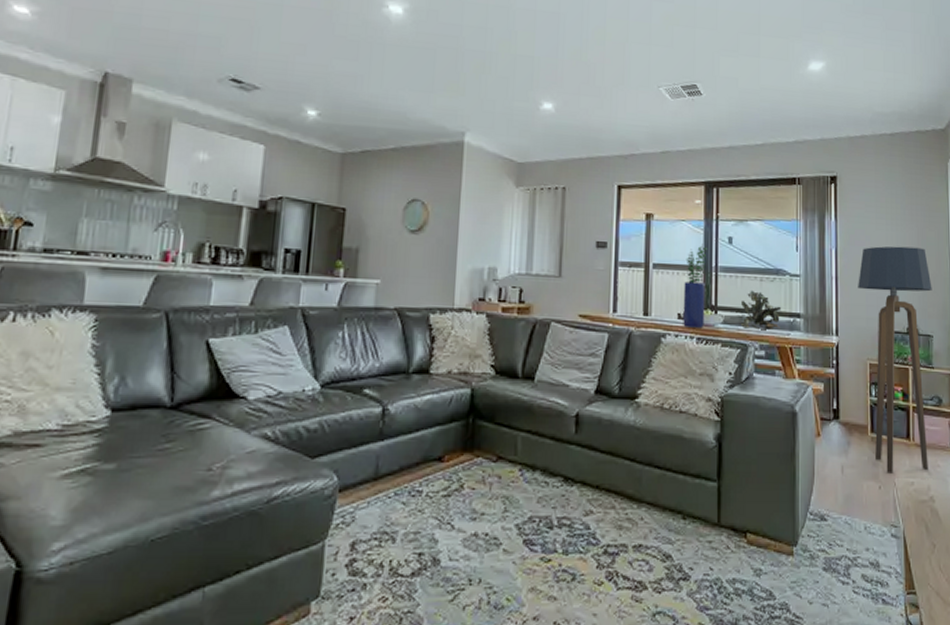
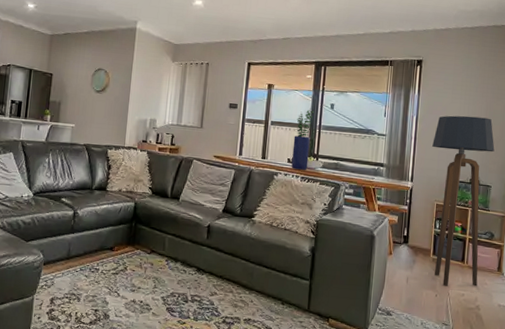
plant: present [741,290,782,331] -> none [336,144,369,174]

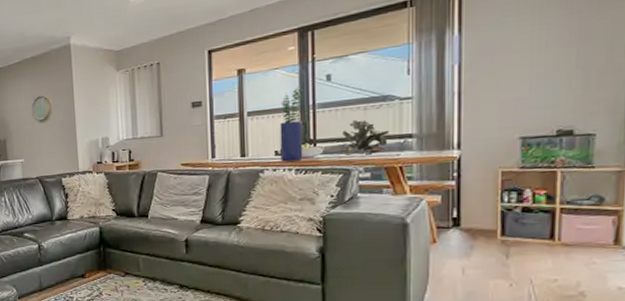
plant: none [336,144,369,174] -> present [343,119,390,156]
floor lamp: present [432,115,495,287] -> none [488,41,599,272]

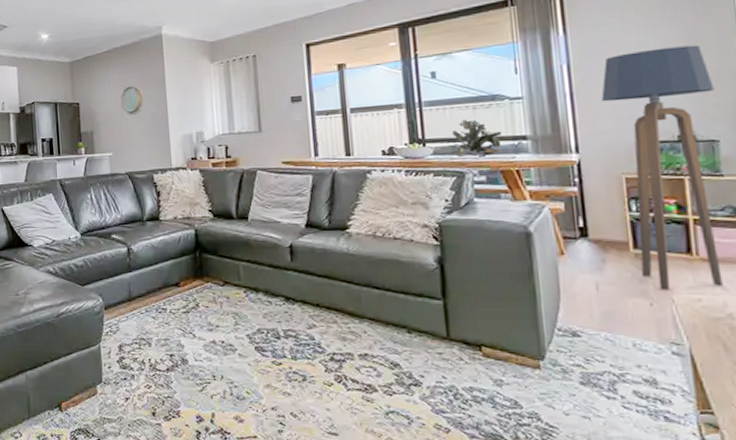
vase: present [280,86,305,162] -> none [385,83,412,162]
floor lamp: none [488,41,599,272] -> present [601,44,723,290]

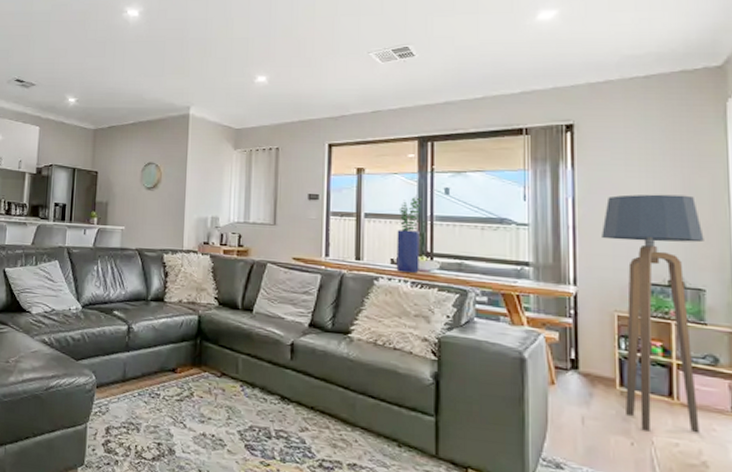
vase: none [385,83,412,162] -> present [396,194,423,273]
plant: present [453,119,502,157] -> none [460,238,507,277]

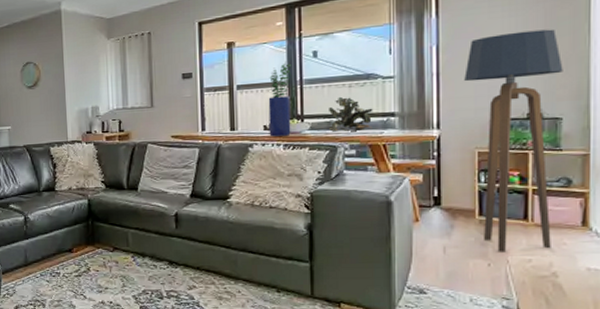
plant: none [460,238,507,277] -> present [329,96,373,132]

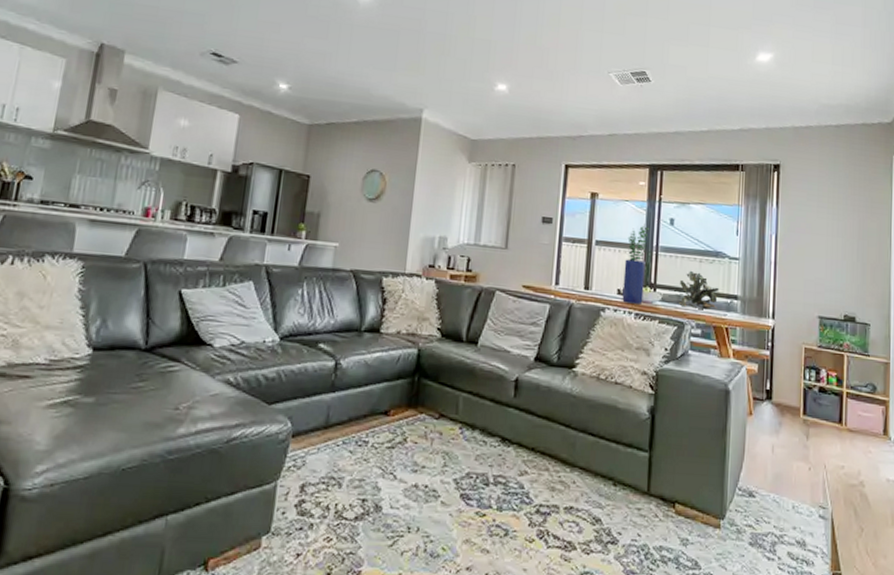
floor lamp: present [464,29,563,252] -> none [796,234,872,456]

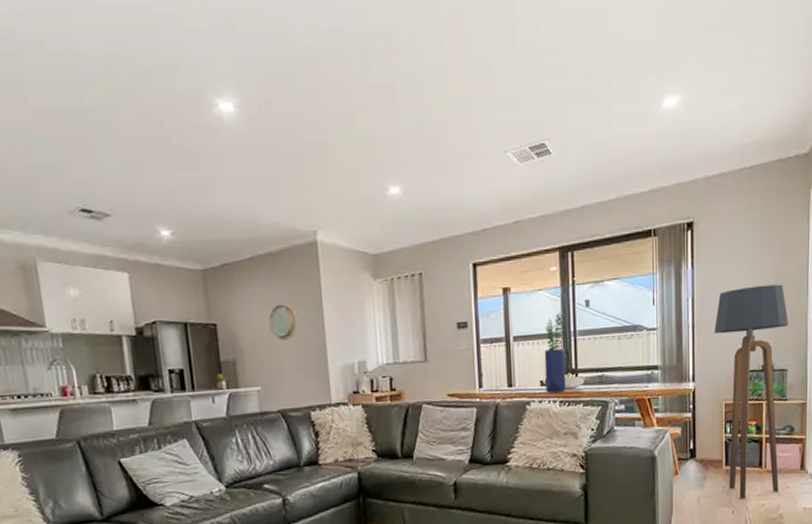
plant: present [679,270,719,310] -> none [601,349,640,387]
floor lamp: none [796,234,872,456] -> present [714,284,789,499]

